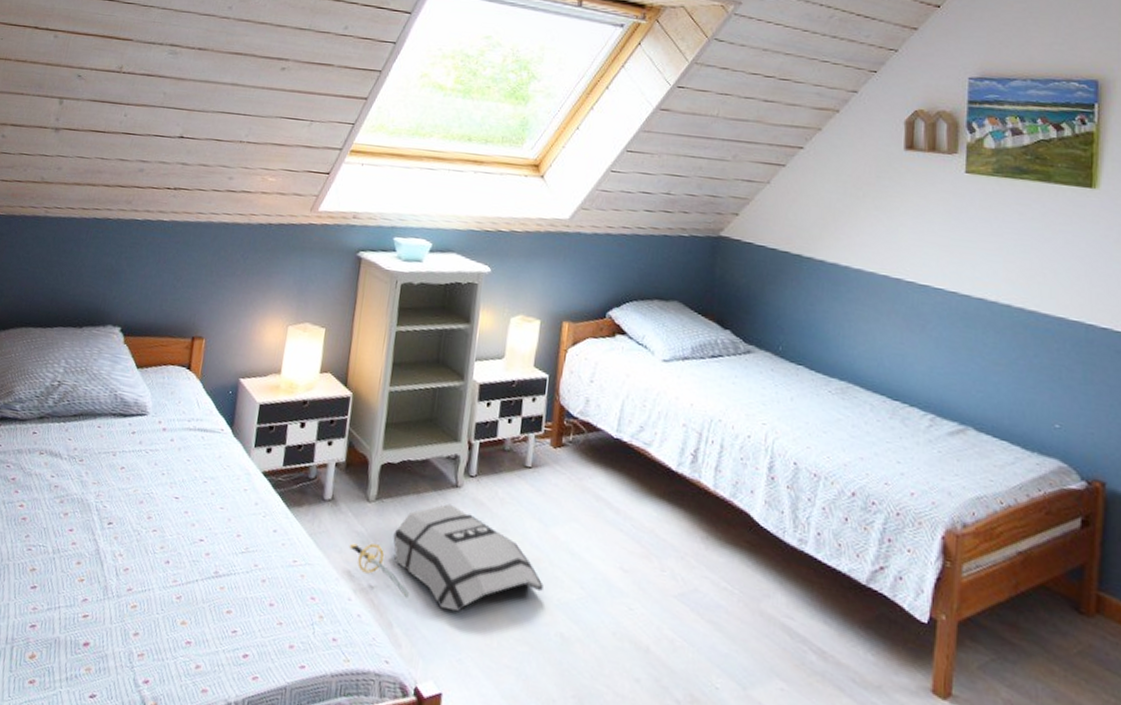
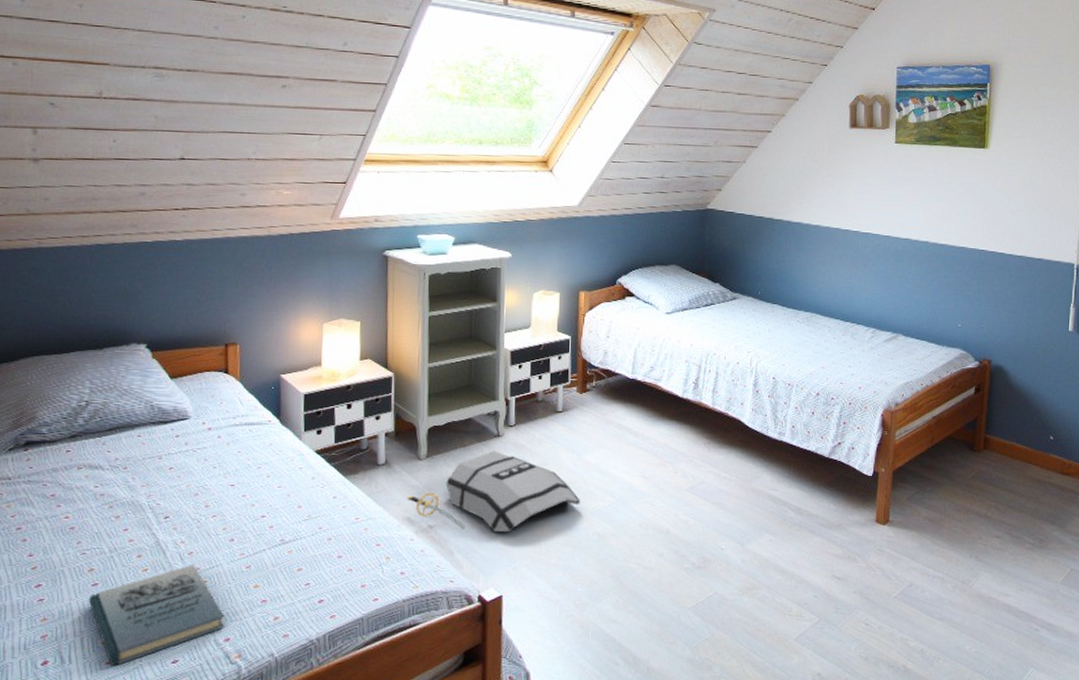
book: none [25,583,148,688] -> present [89,565,224,667]

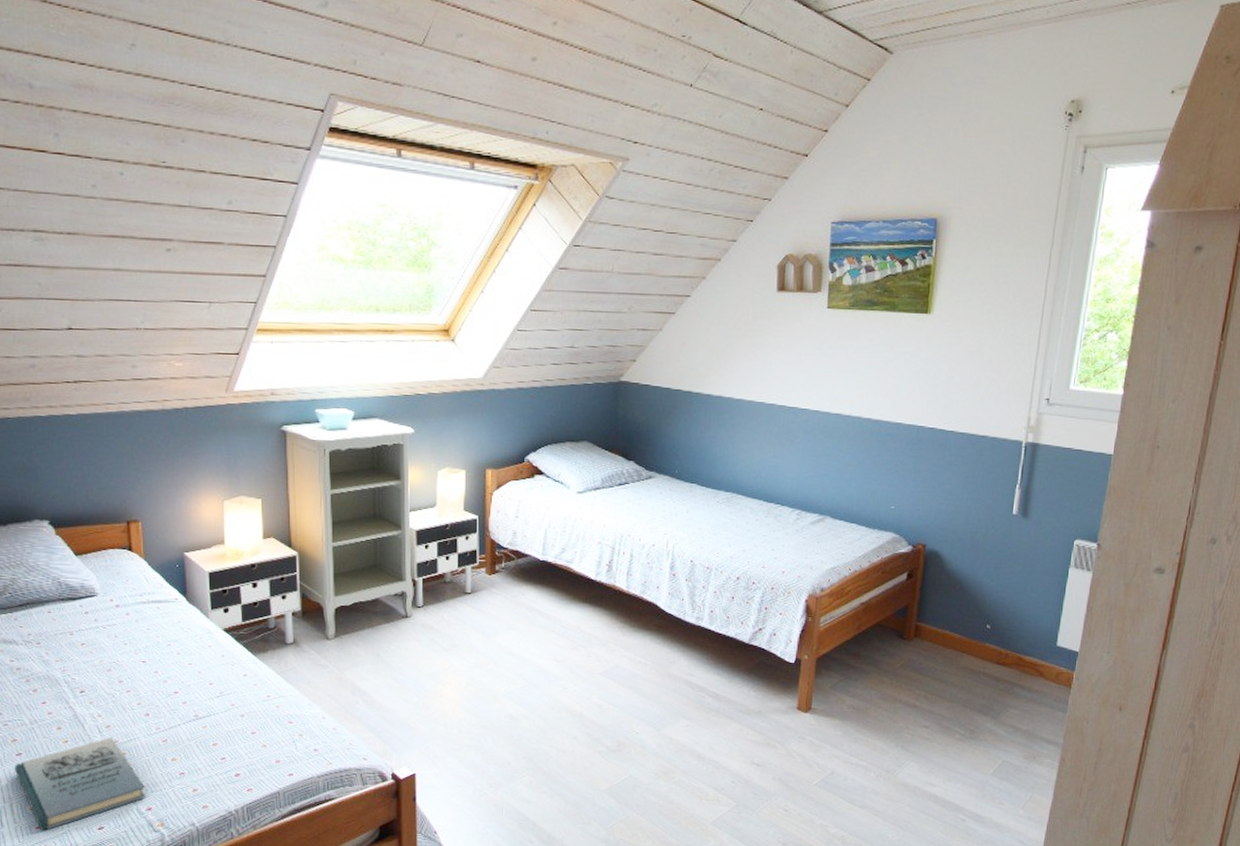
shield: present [406,450,580,533] -> none [316,631,491,713]

